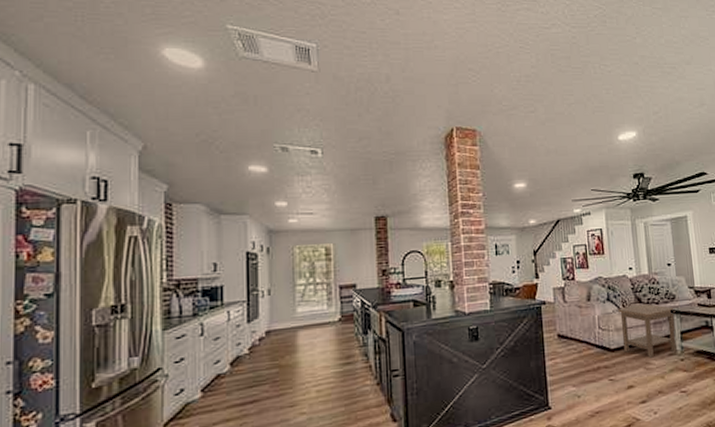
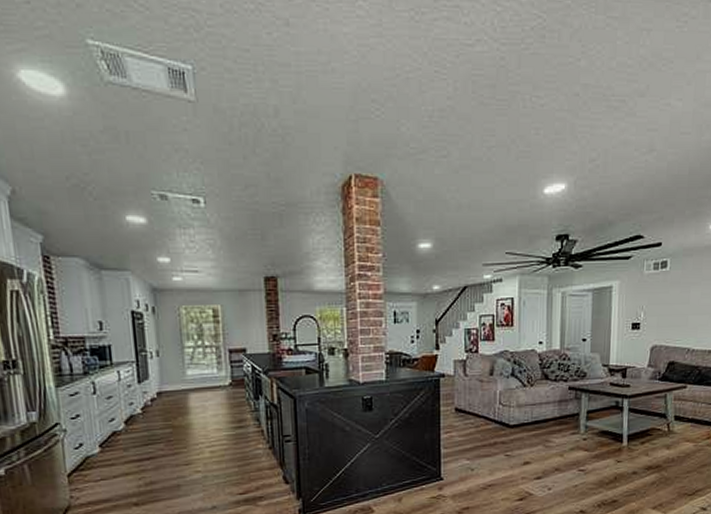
side table: present [618,304,677,358] -> none [522,381,585,436]

